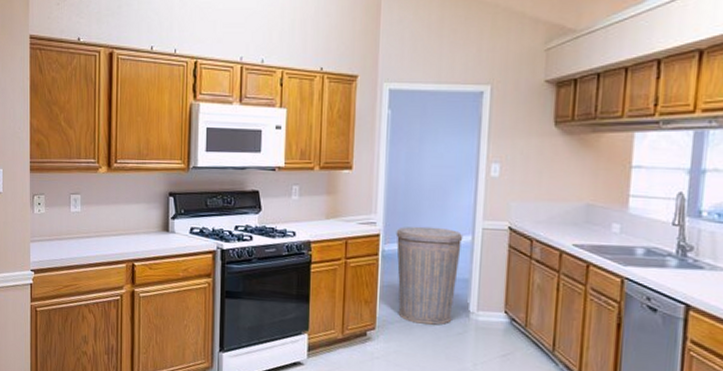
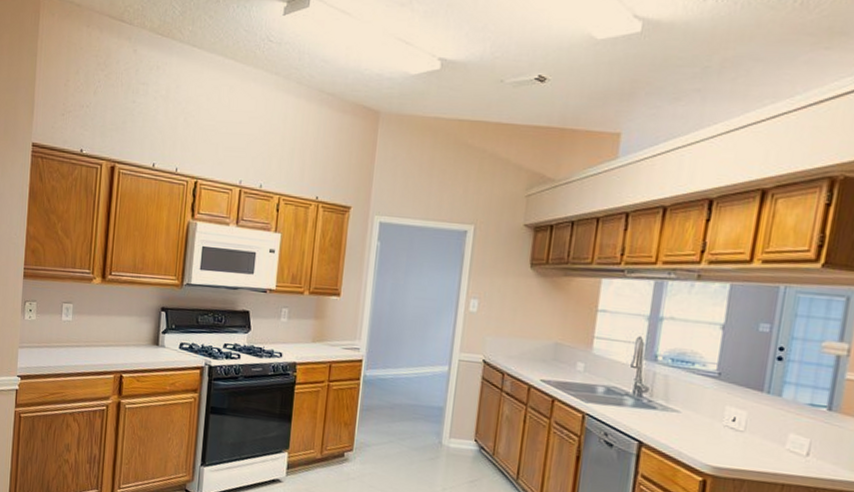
trash can: present [396,226,463,325] -> none [375,354,441,450]

